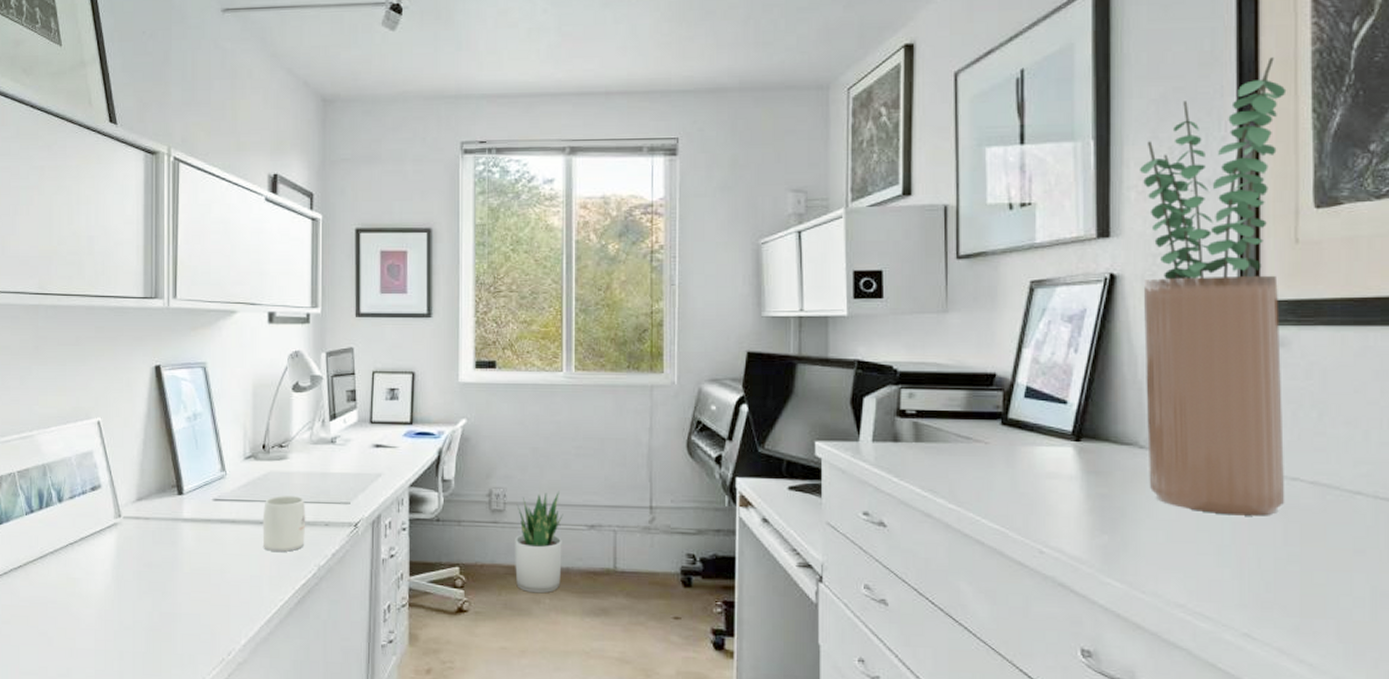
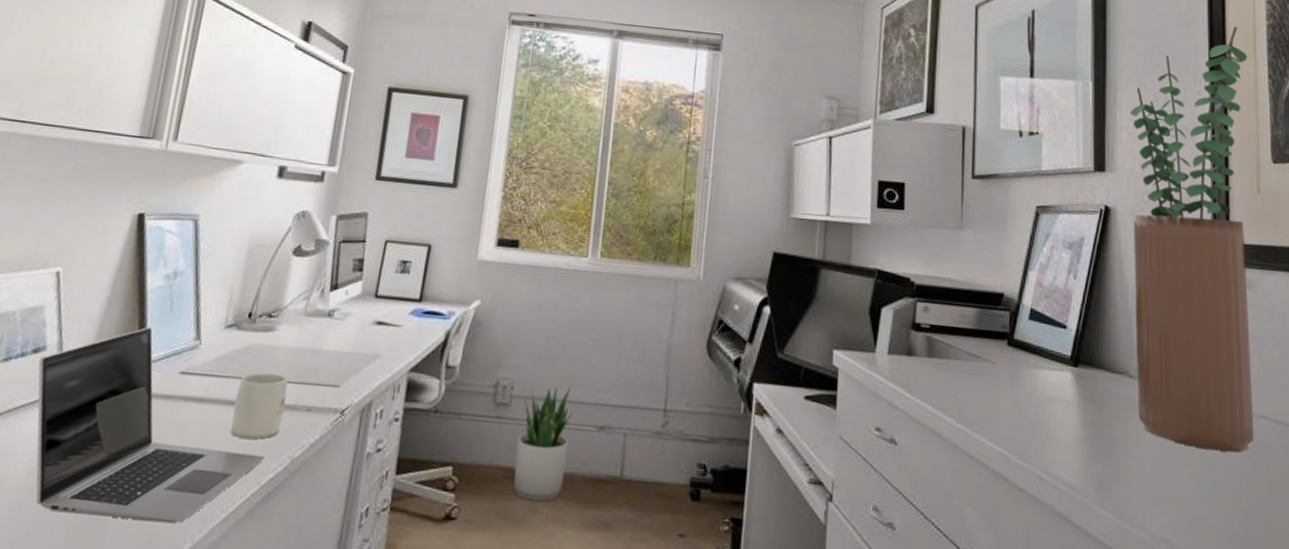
laptop: none [97,462,296,624] -> present [36,326,266,524]

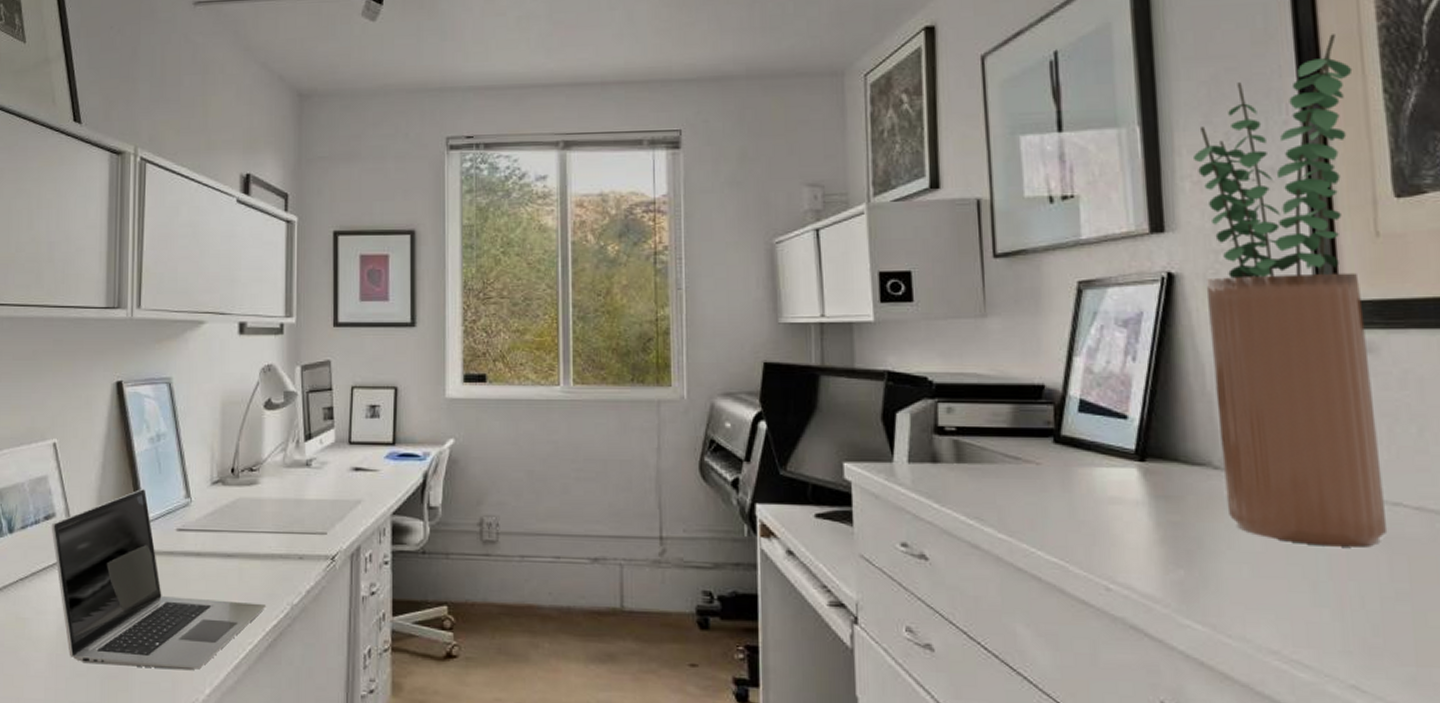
mug: present [231,372,288,439] -> none [230,525,278,588]
planter: present [513,386,573,502] -> none [509,519,563,637]

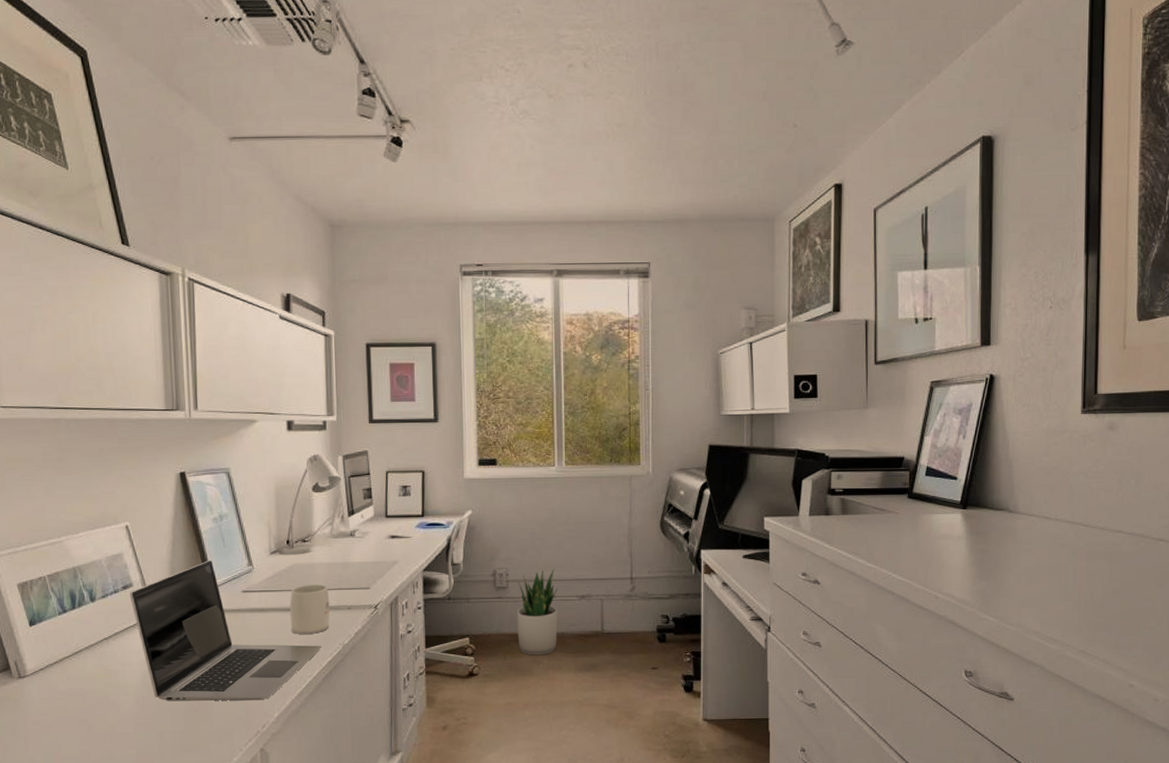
mug: none [230,525,278,588] -> present [289,584,330,634]
planter: none [509,519,563,637] -> present [517,568,558,656]
vase: present [1192,34,1388,547] -> none [1012,200,1120,561]

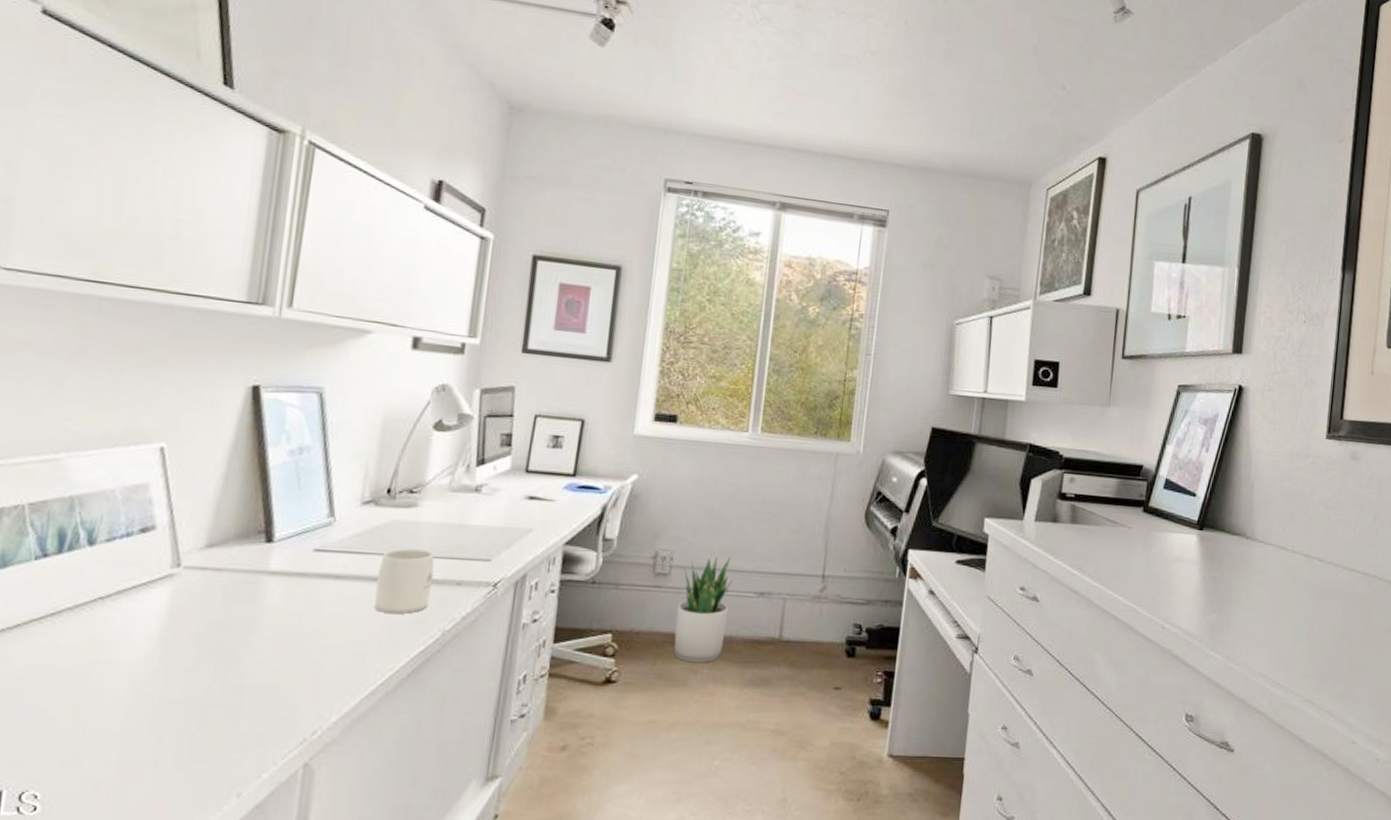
laptop: present [129,559,322,702] -> none [148,503,414,698]

